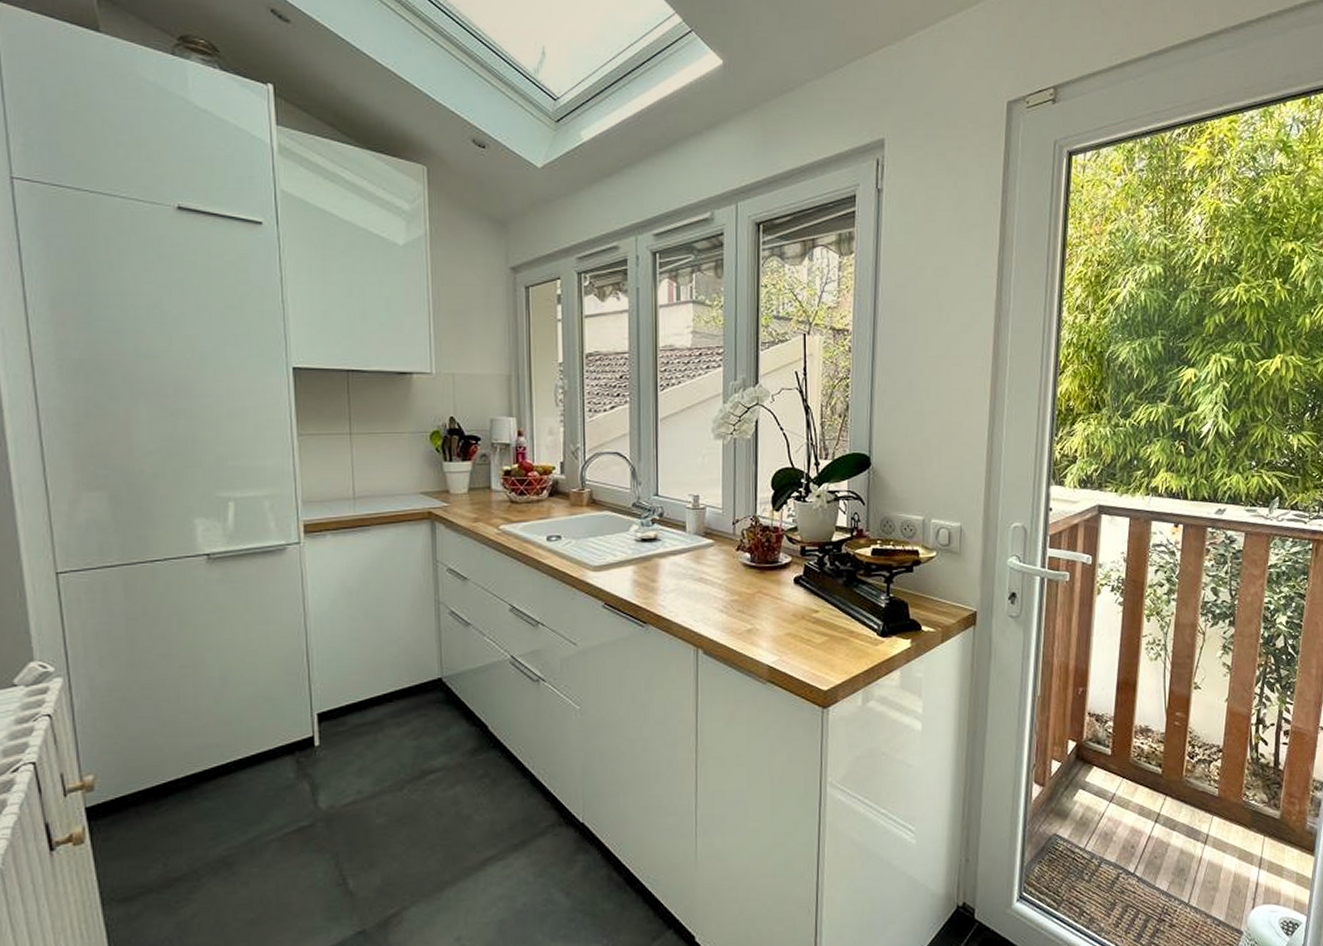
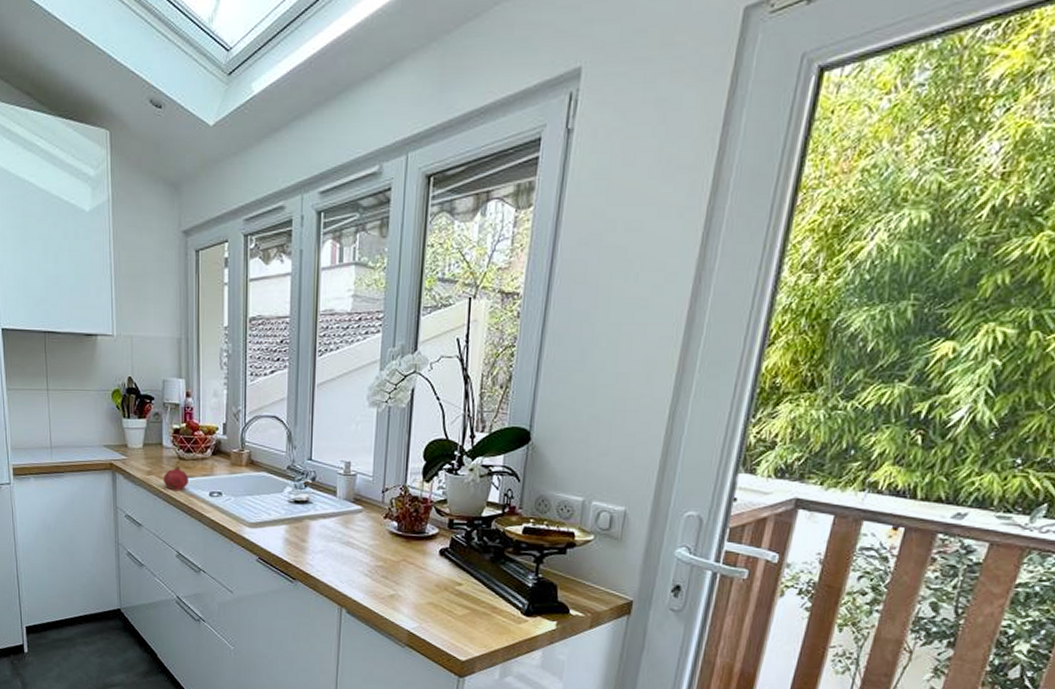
fruit: none [493,510,522,538] -> present [164,466,188,491]

